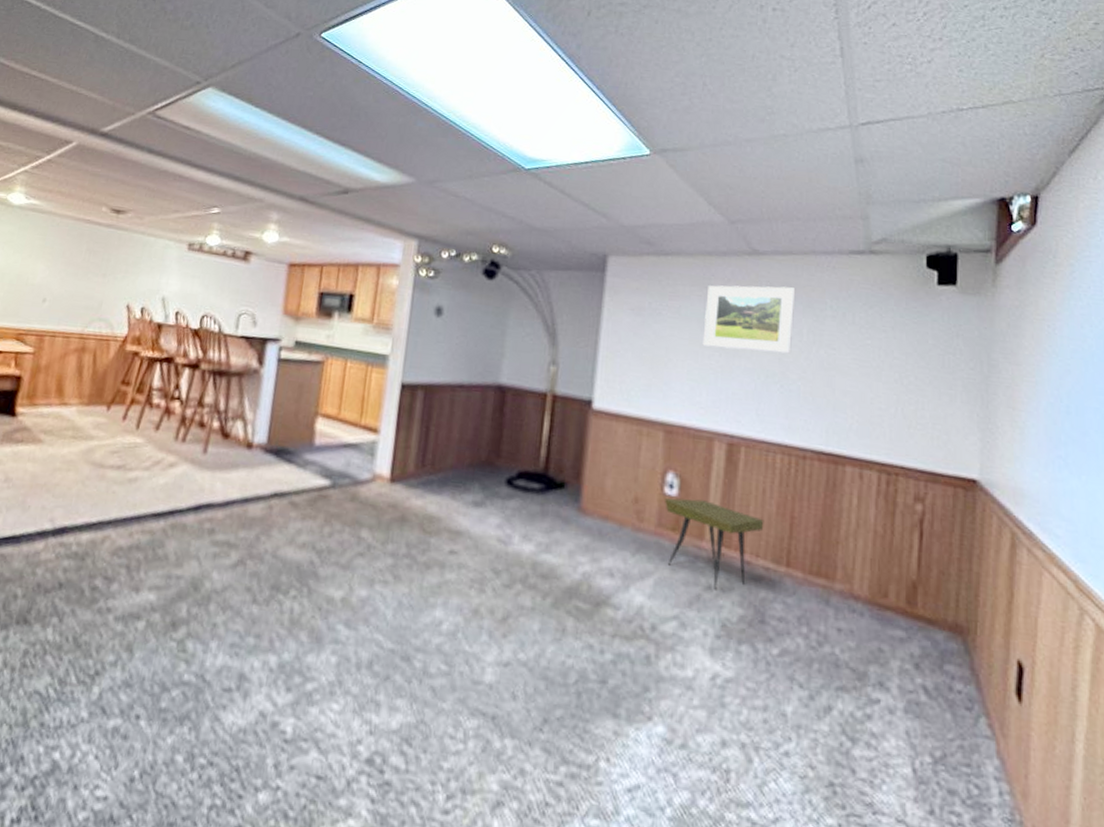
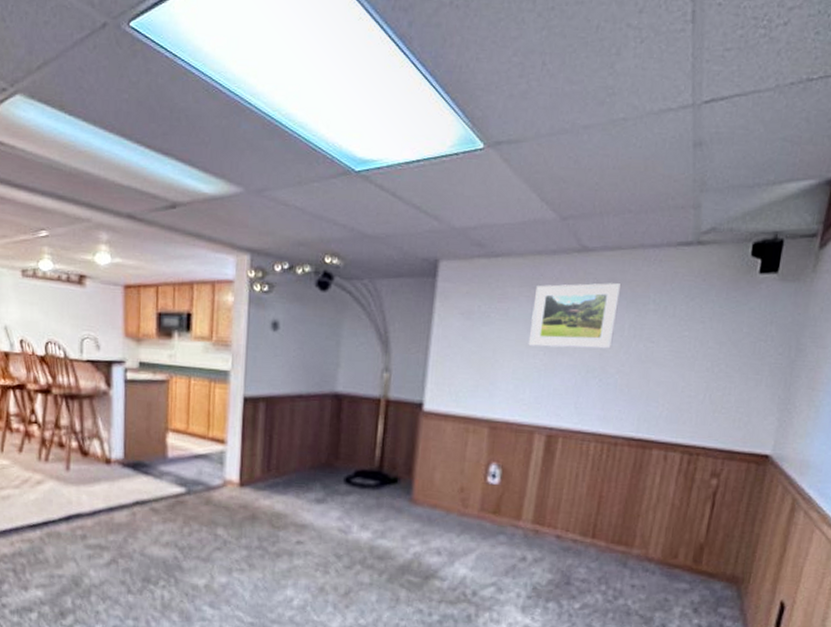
side table: present [665,498,764,590] -> none [487,486,576,560]

